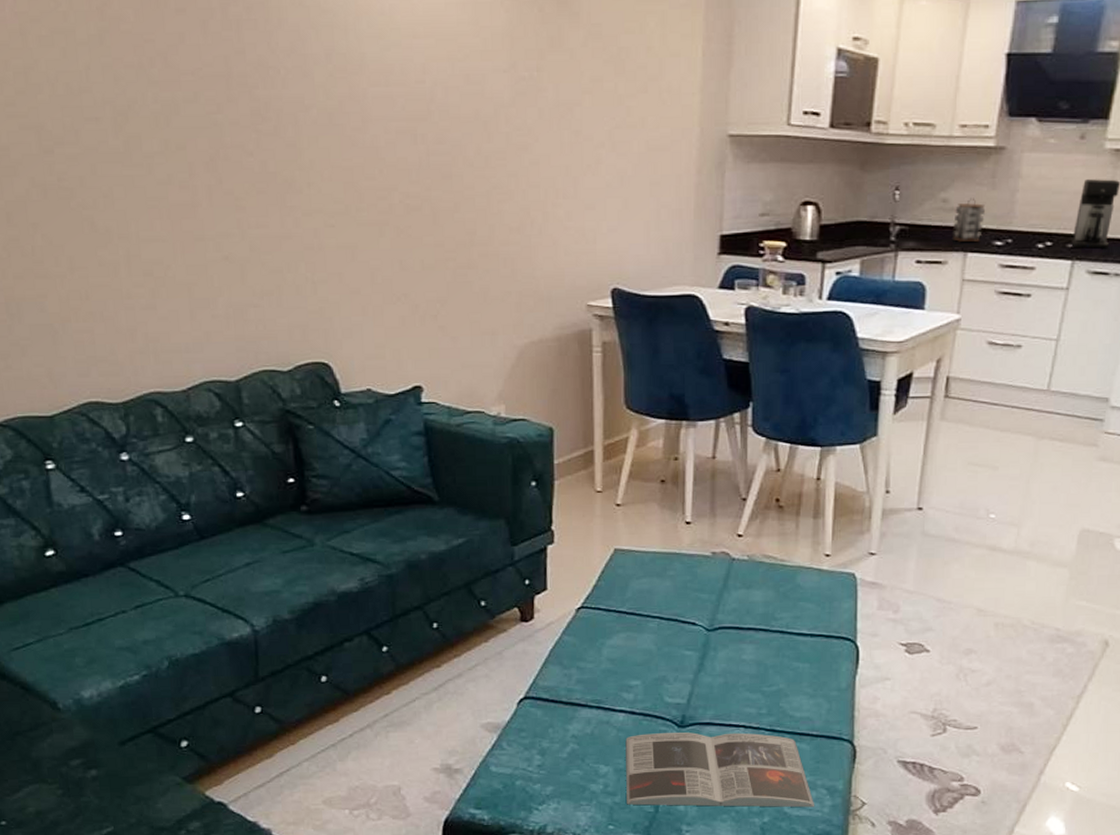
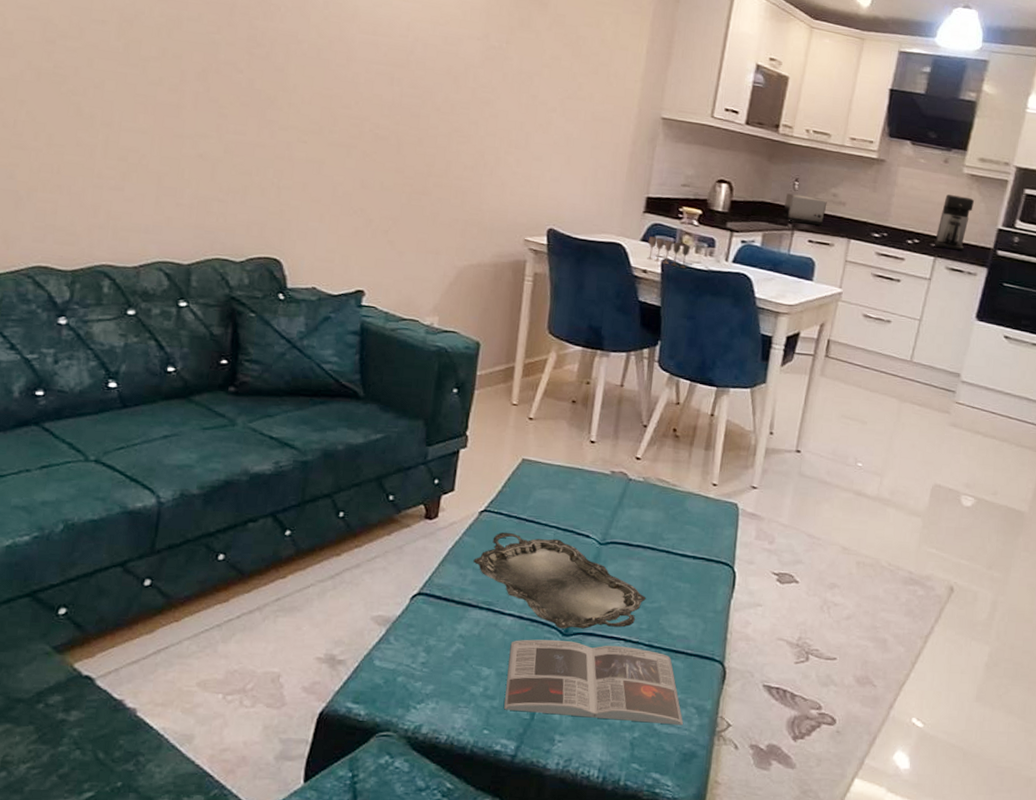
serving tray: none [576,627,763,721] -> present [473,532,646,629]
wine glass: none [728,282,777,314] -> present [647,236,691,268]
toaster: none [883,206,936,241] -> present [782,193,827,226]
spice rack: present [952,198,985,243] -> none [839,196,867,232]

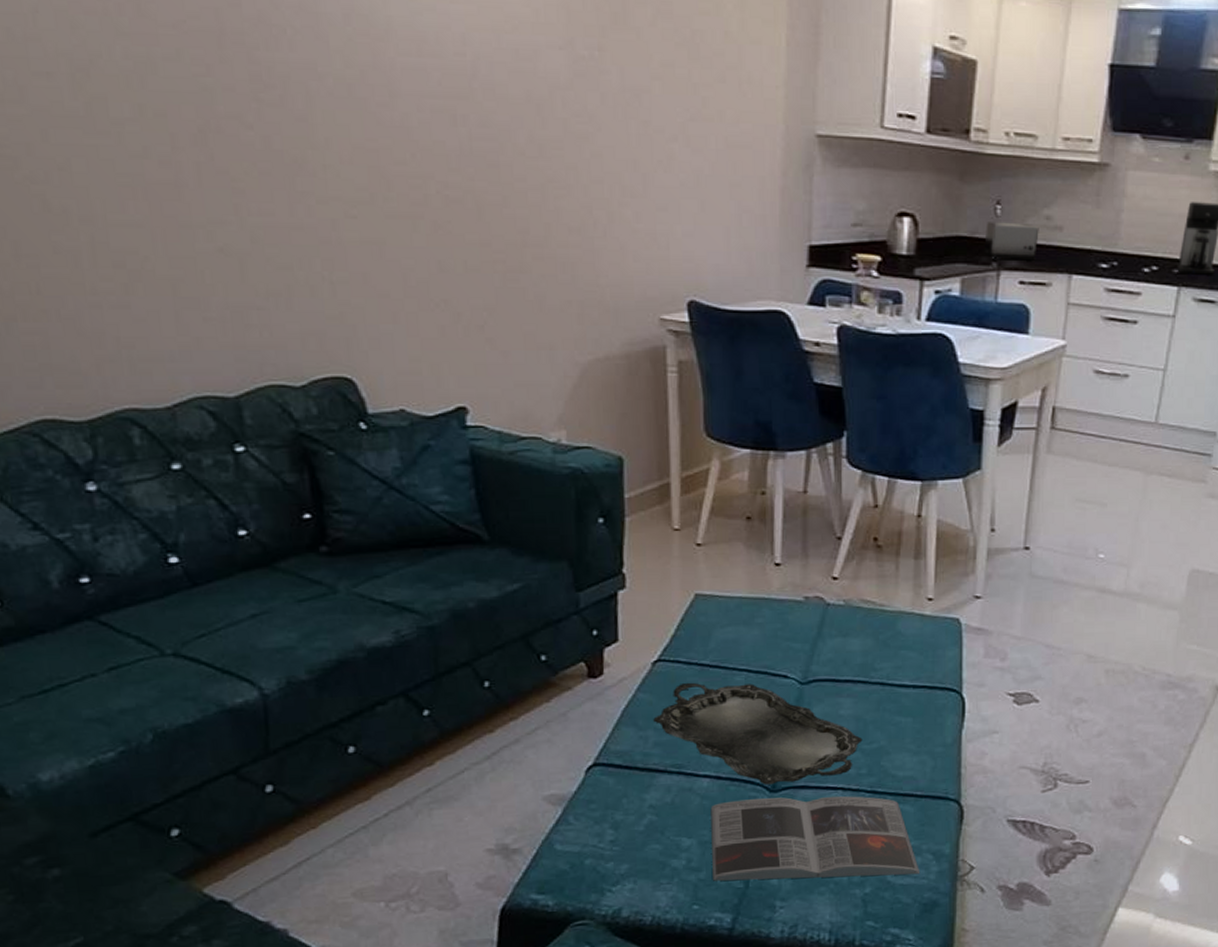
wine glass: present [647,236,691,268] -> none [818,298,872,335]

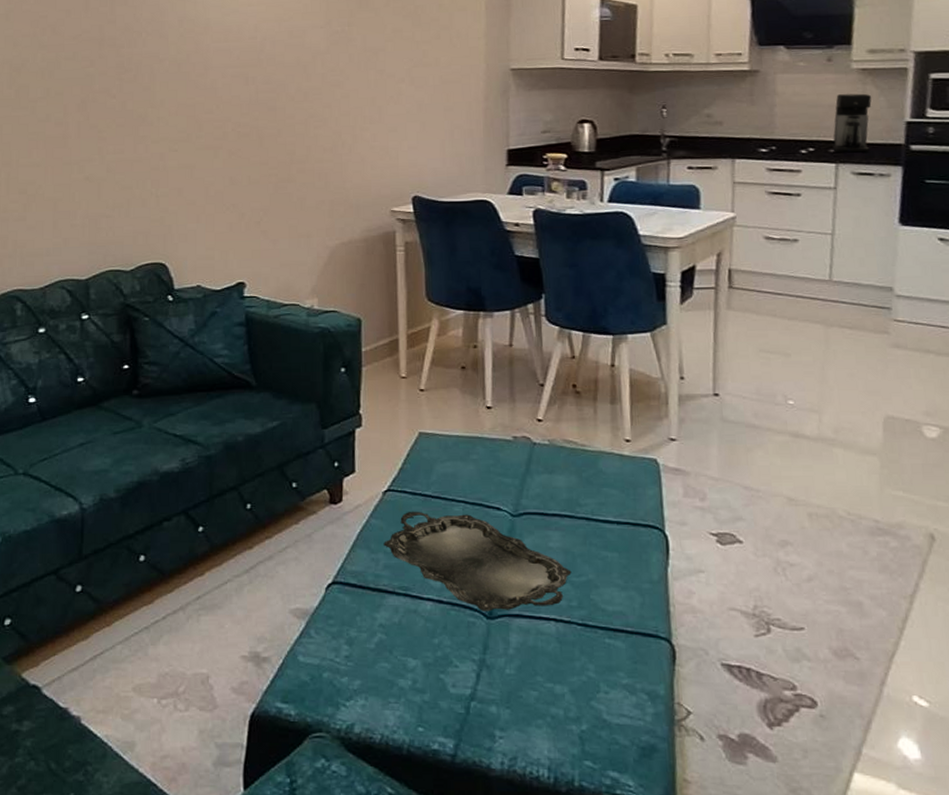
magazine: present [710,795,921,881] -> none [433,625,637,715]
toaster: present [984,222,1039,261] -> none [654,121,702,151]

